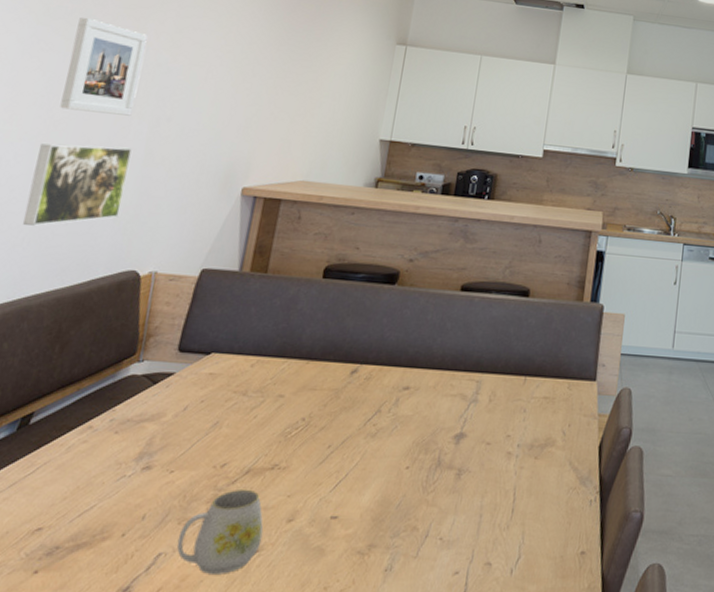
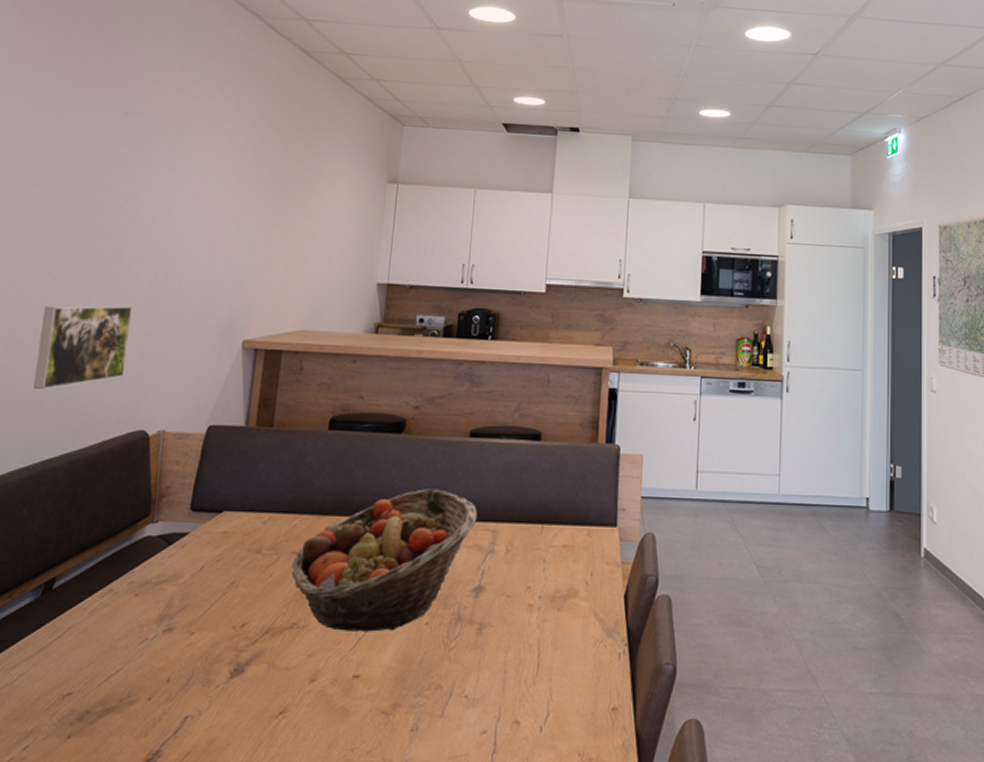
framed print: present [60,16,148,116] -> none [60,176,140,274]
mug: present [176,490,264,574] -> none [202,650,287,737]
fruit basket: none [276,338,464,475] -> present [291,489,478,632]

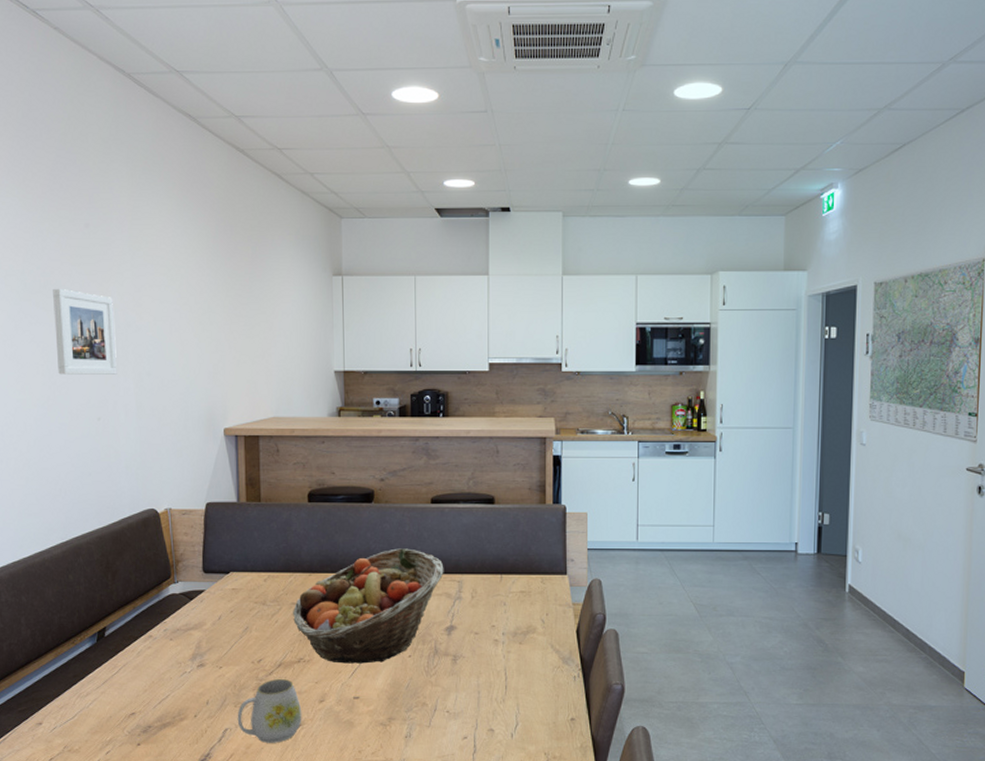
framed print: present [32,305,133,389] -> none [52,403,129,478]
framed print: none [60,176,140,274] -> present [53,288,117,375]
mug: none [202,650,287,737] -> present [237,679,302,743]

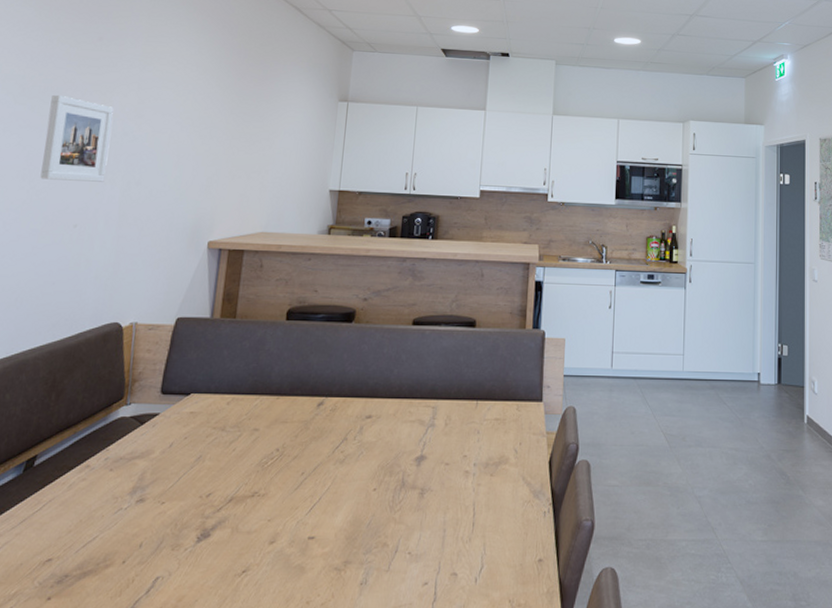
mug: present [237,679,302,743] -> none [172,517,249,594]
fruit basket: present [293,548,444,664] -> none [253,371,420,498]

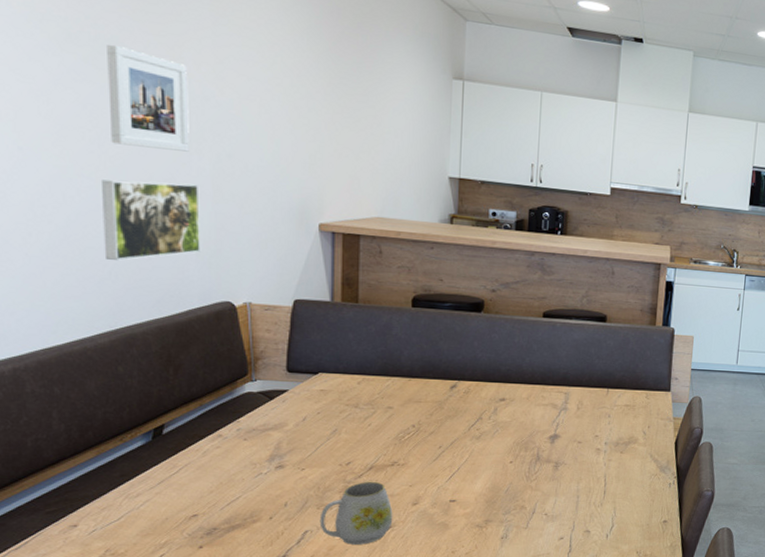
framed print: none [14,210,108,287] -> present [102,179,200,261]
mug: none [172,517,249,594] -> present [319,482,393,545]

